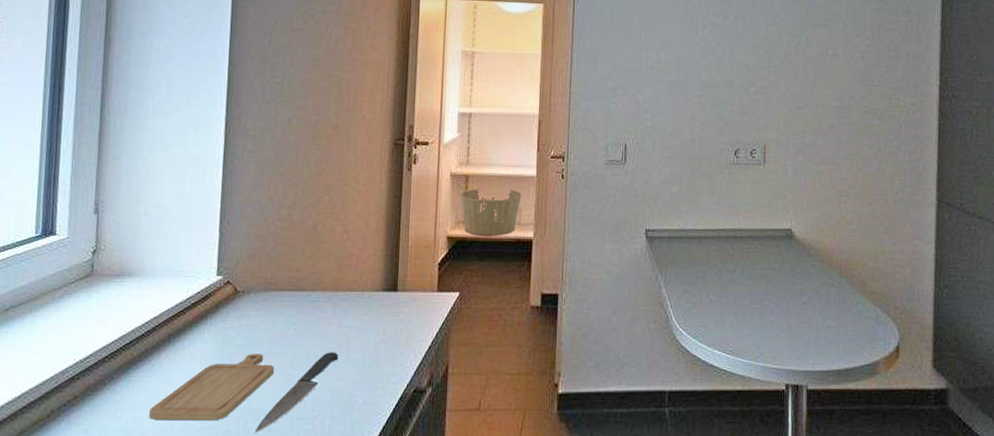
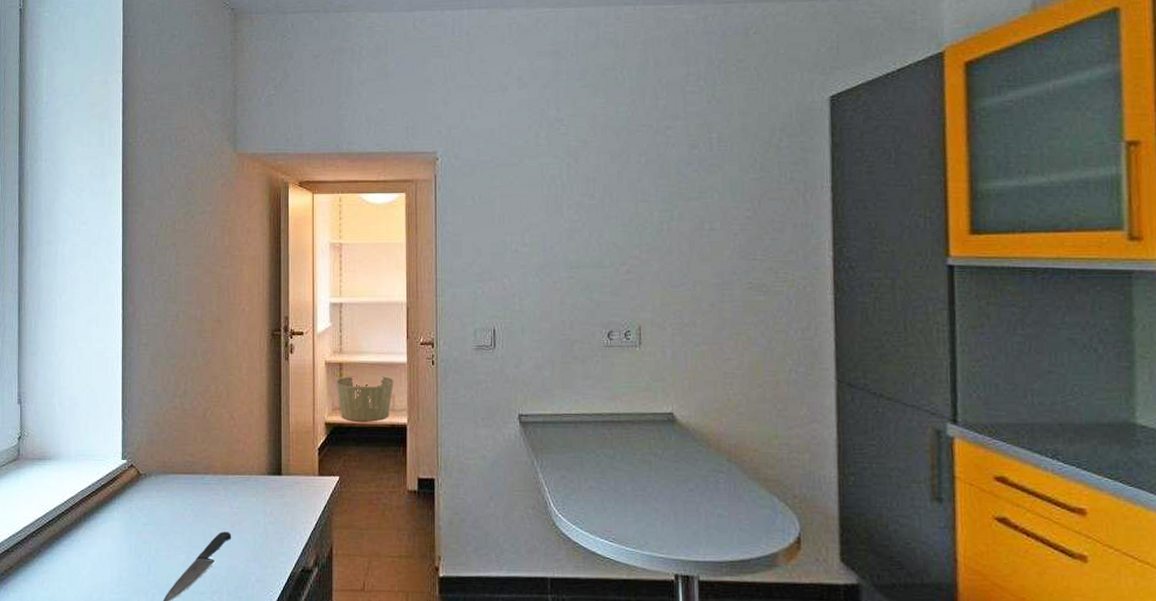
chopping board: present [149,354,275,421] -> none [72,532,176,593]

